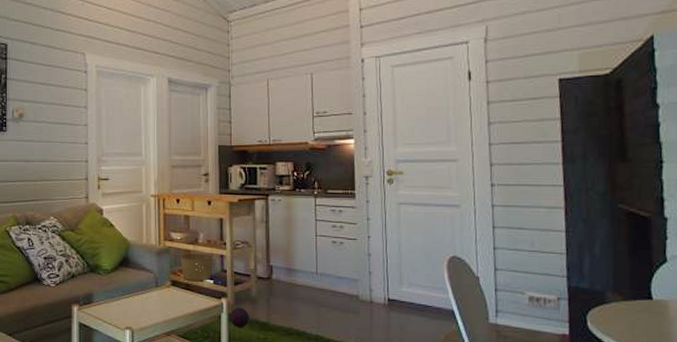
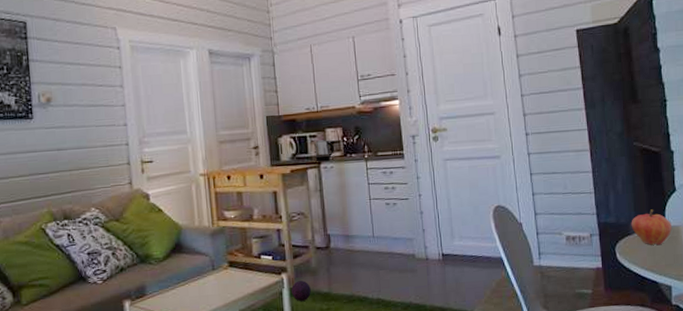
basket: present [180,253,213,282] -> none [235,229,270,260]
kettle: none [263,173,283,193] -> present [313,140,334,161]
fruit: none [608,279,659,319] -> present [631,209,673,246]

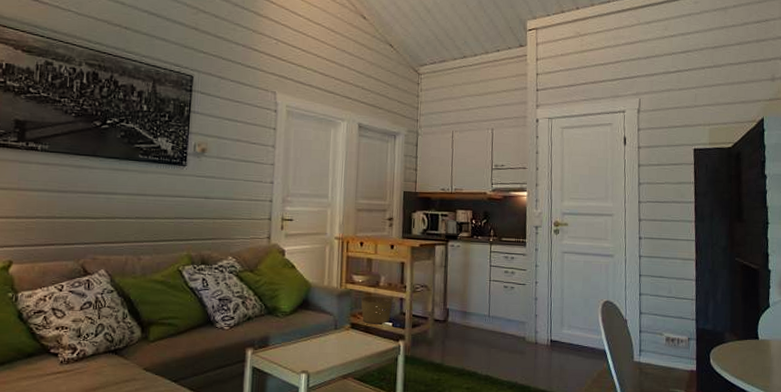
basket: none [235,229,270,260] -> present [361,295,393,325]
toy ball: present [291,281,311,301] -> none [406,349,425,369]
fruit: present [631,209,673,246] -> none [726,321,764,356]

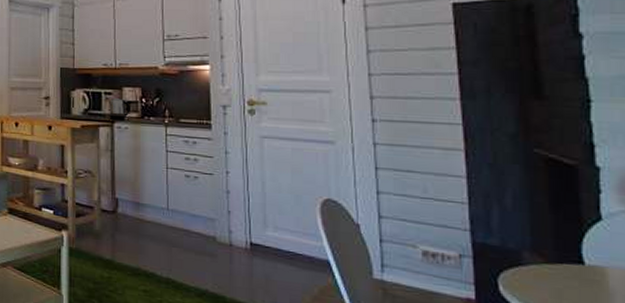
basket: present [361,295,393,325] -> none [18,179,53,212]

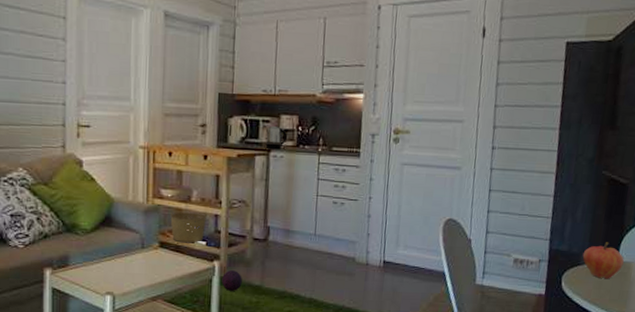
basket: none [18,179,53,212] -> present [170,211,207,243]
toy ball: none [71,241,92,264] -> present [222,270,242,291]
fruit: none [524,238,594,287] -> present [582,242,625,279]

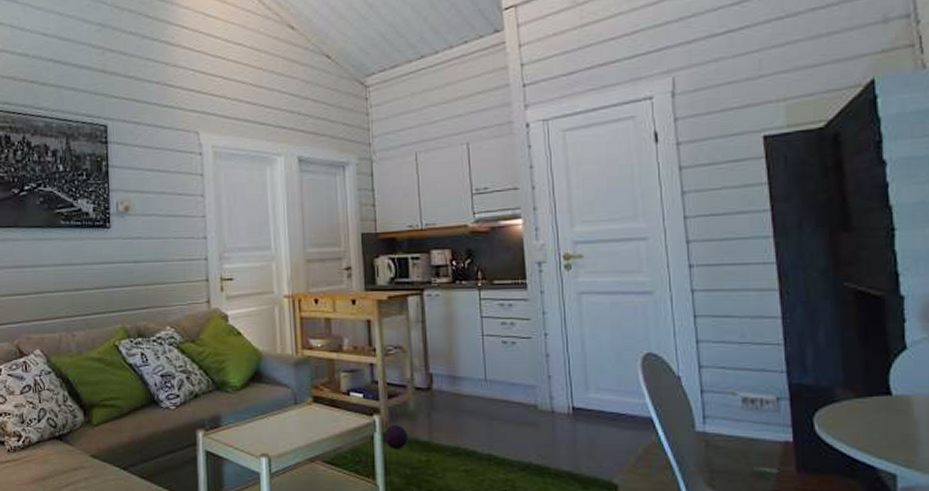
basket: present [170,211,207,243] -> none [322,362,361,396]
kettle: present [265,126,287,149] -> none [415,263,440,287]
fruit: present [582,242,625,279] -> none [837,371,900,419]

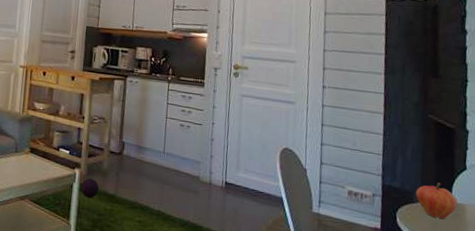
fruit: none [837,371,900,419] -> present [415,182,458,220]

